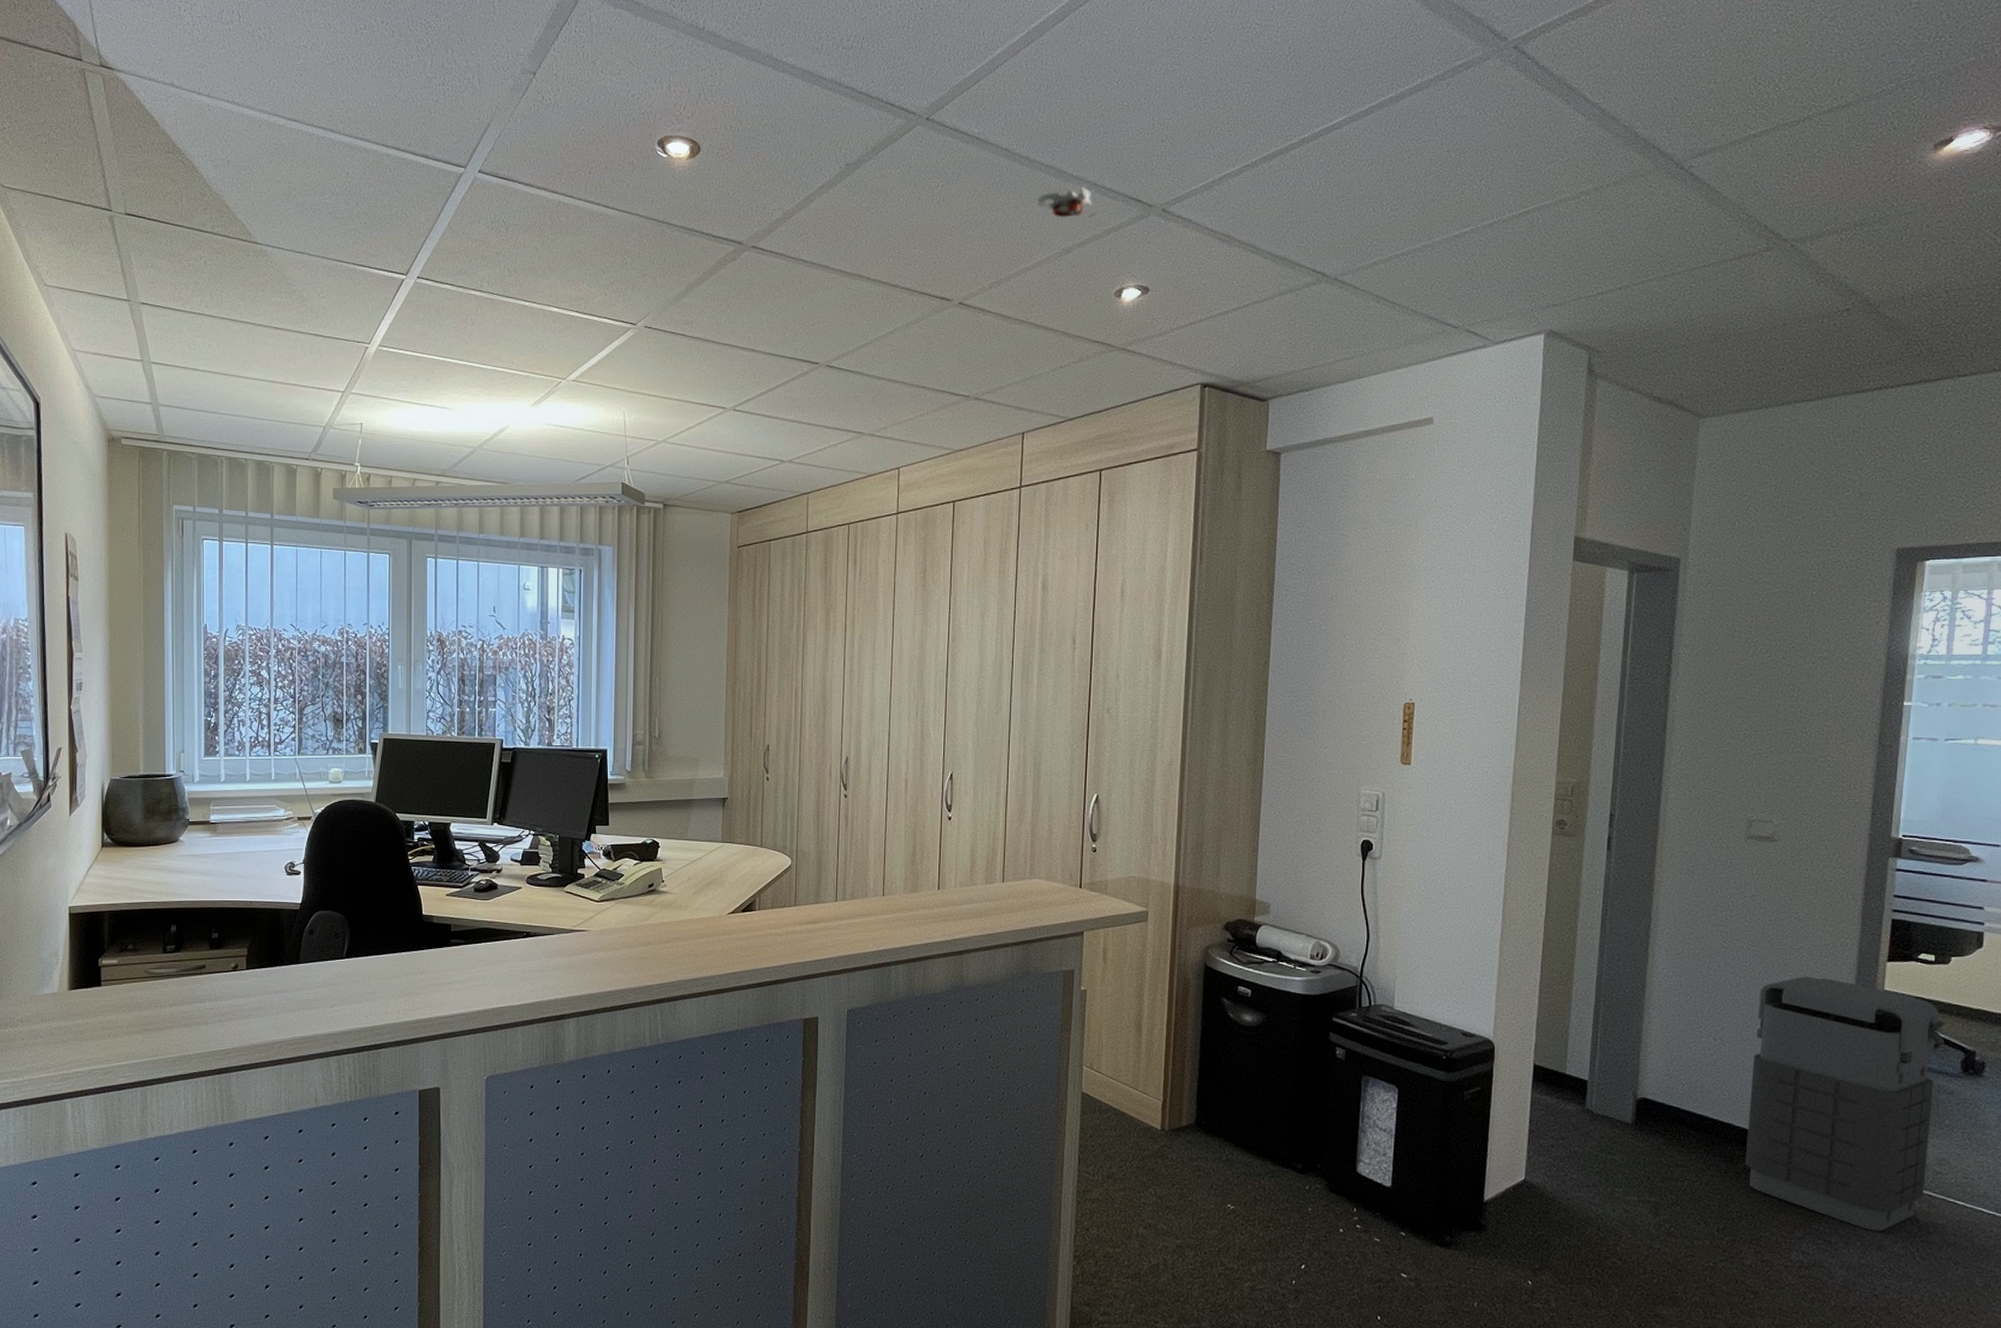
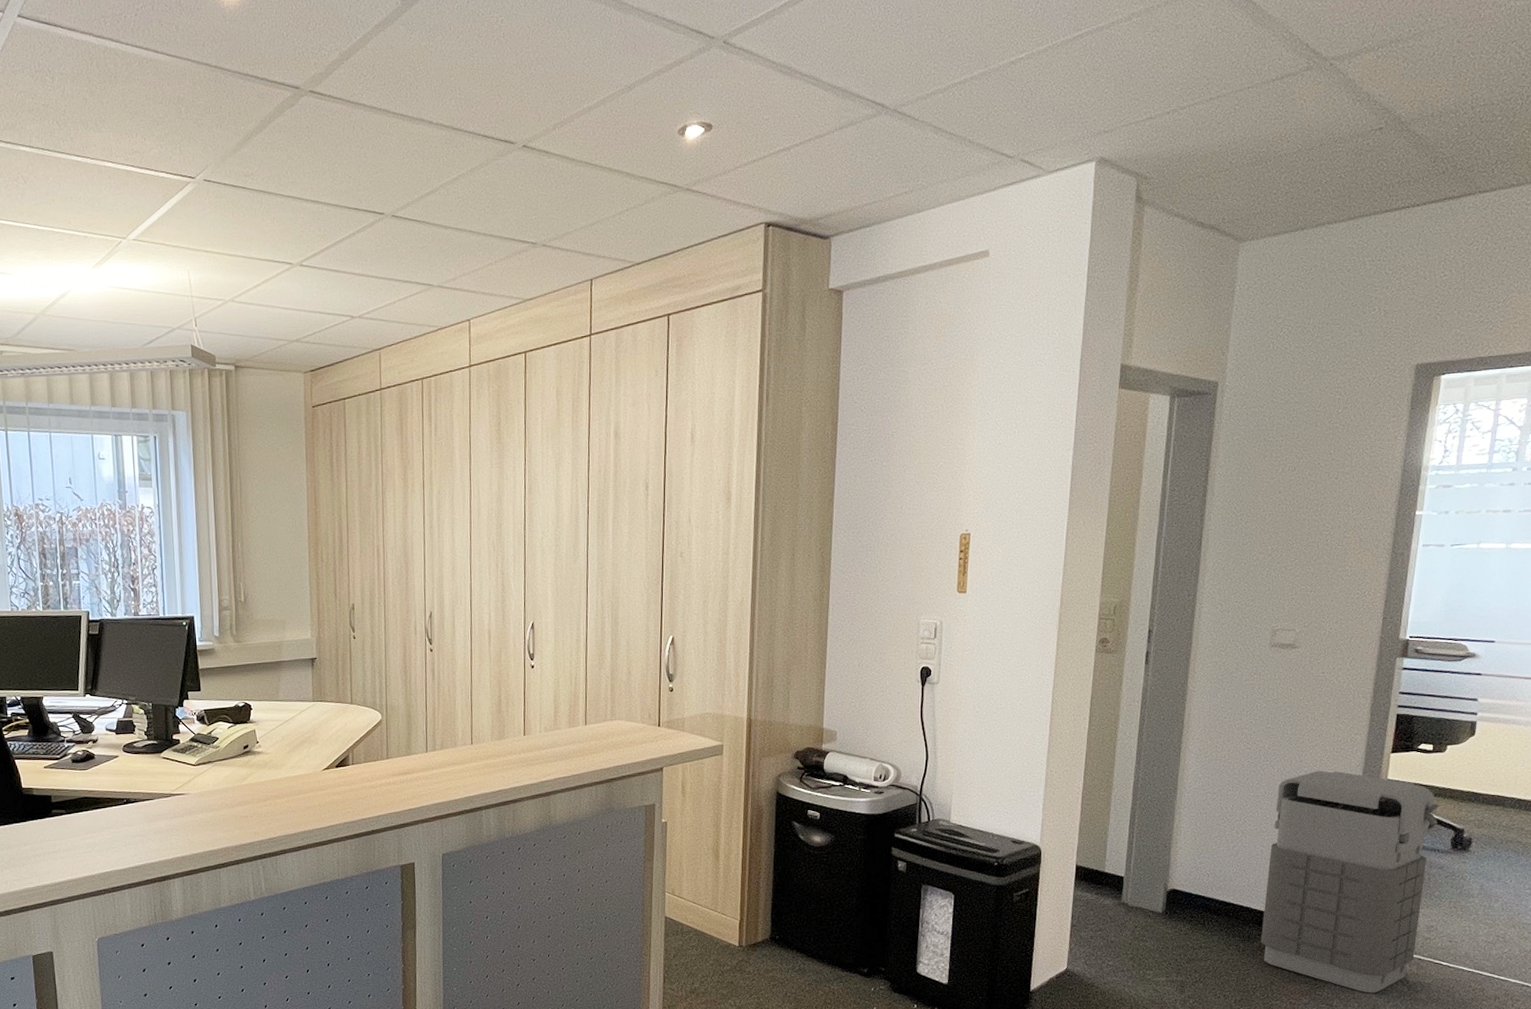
smoke detector: present [1037,186,1098,221] -> none [598,18,659,56]

